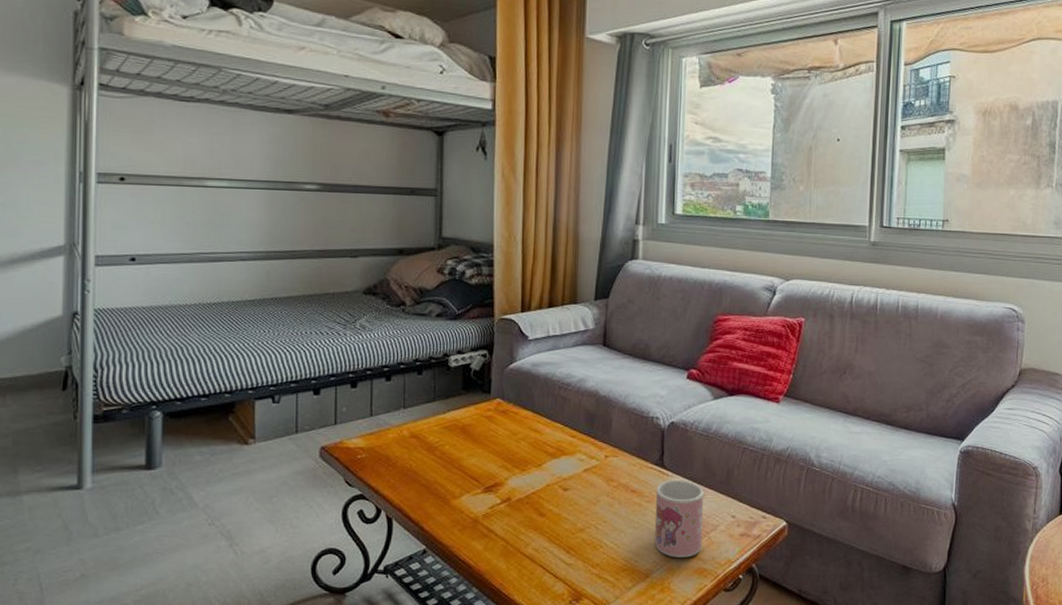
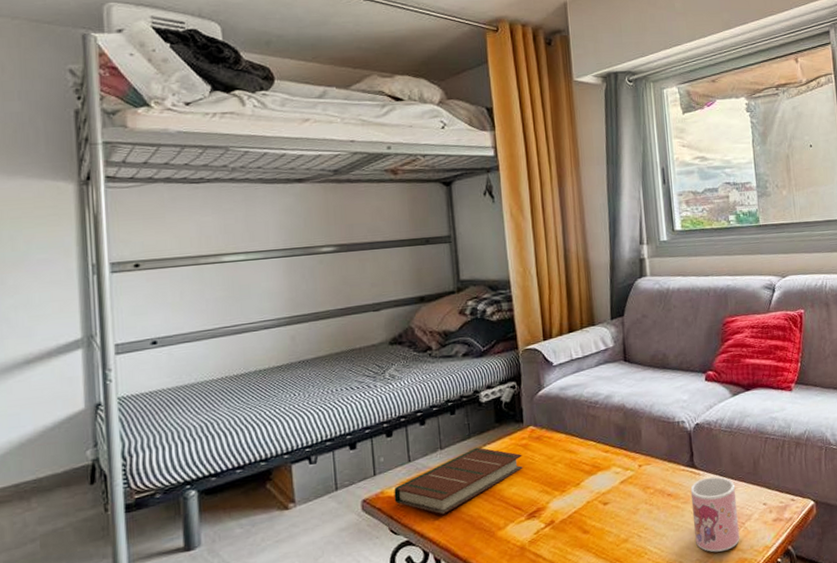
book: none [352,412,486,474] -> present [394,447,523,515]

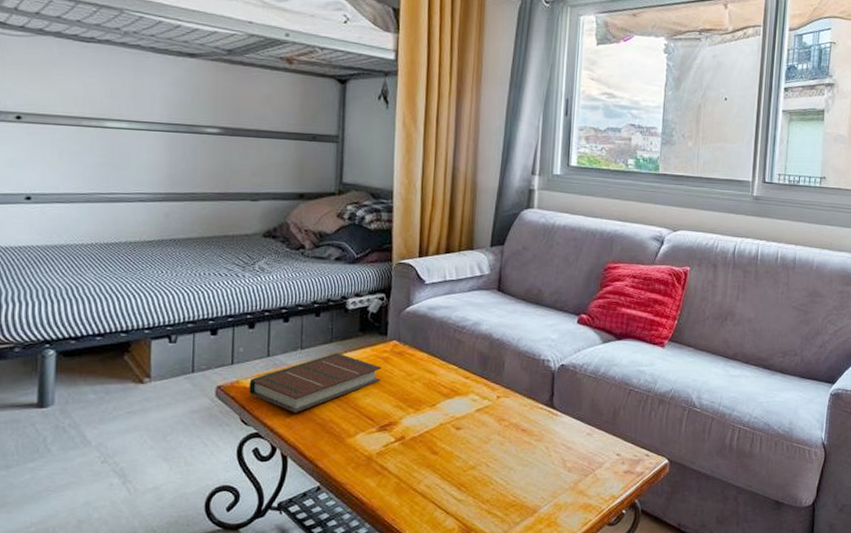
mug: present [690,476,740,552] -> none [543,419,591,494]

